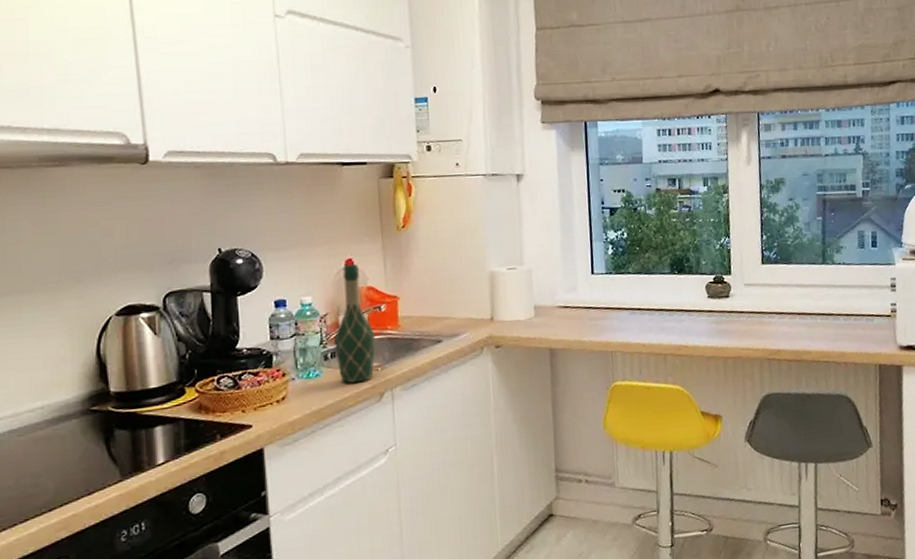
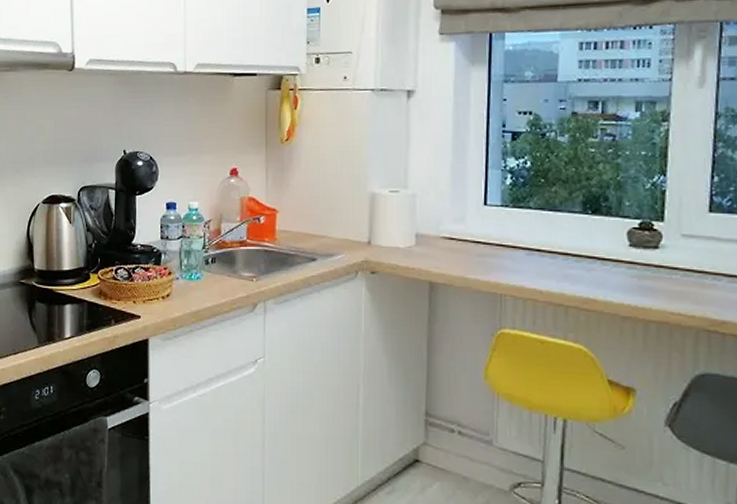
wine bottle: present [334,263,376,384] -> none [215,173,252,291]

